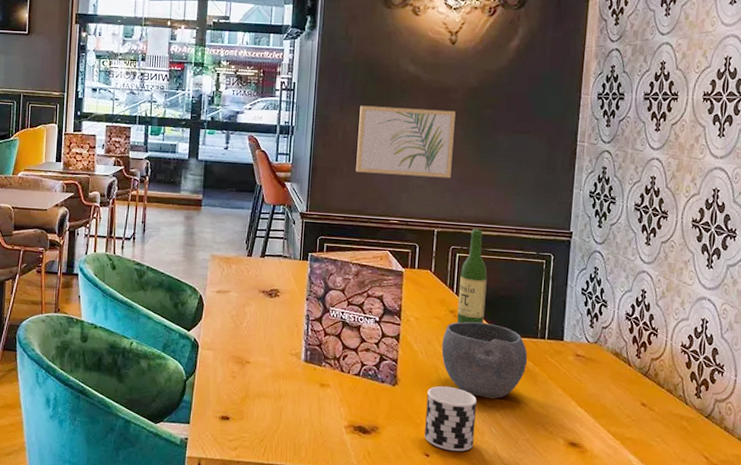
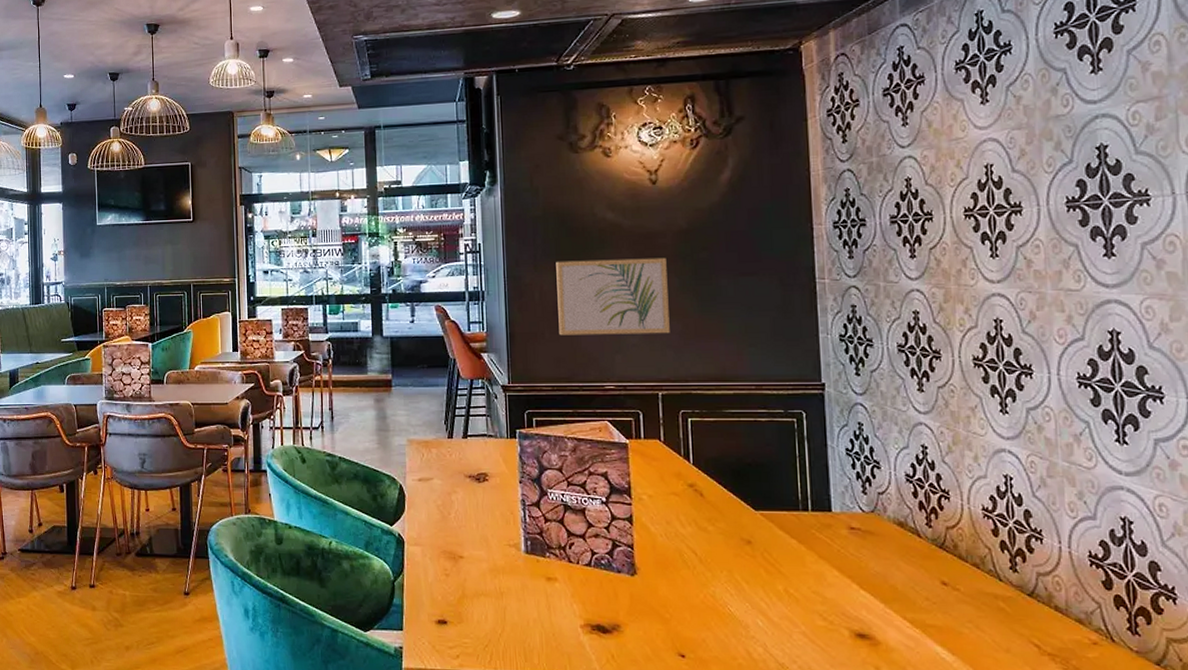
cup: present [424,386,477,452] -> none [674,573,737,651]
bowl: present [441,321,528,399] -> none [684,495,791,585]
wine bottle: present [457,229,488,324] -> none [695,389,731,499]

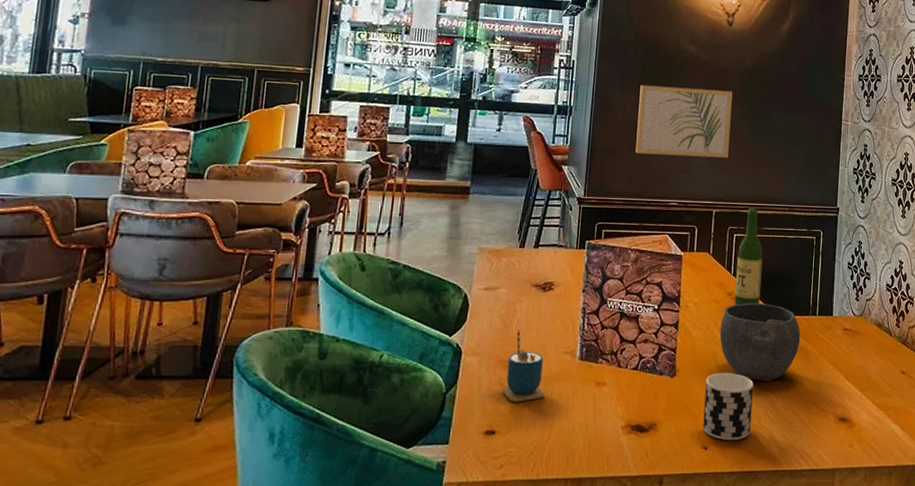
cup: none [448,521,492,594] -> present [502,330,544,402]
cup: none [674,573,737,651] -> present [703,372,754,441]
bowl: none [684,495,791,585] -> present [719,302,801,380]
wine bottle: none [695,389,731,499] -> present [734,208,763,306]

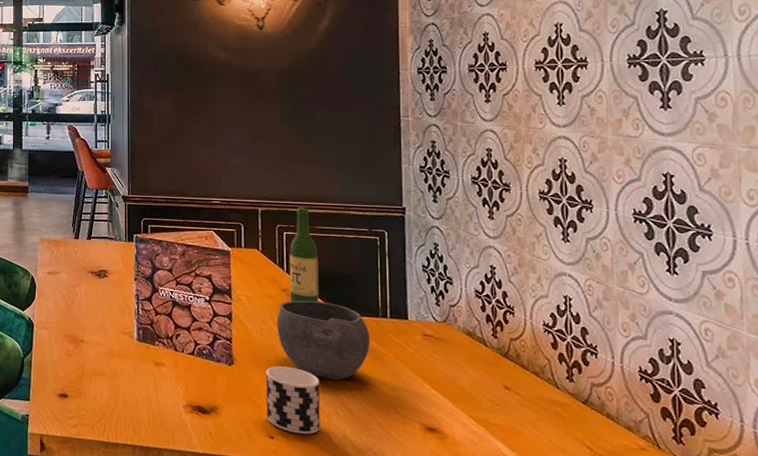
cup: present [502,330,544,402] -> none [70,310,108,373]
wall art: present [635,85,733,158] -> none [173,92,270,158]

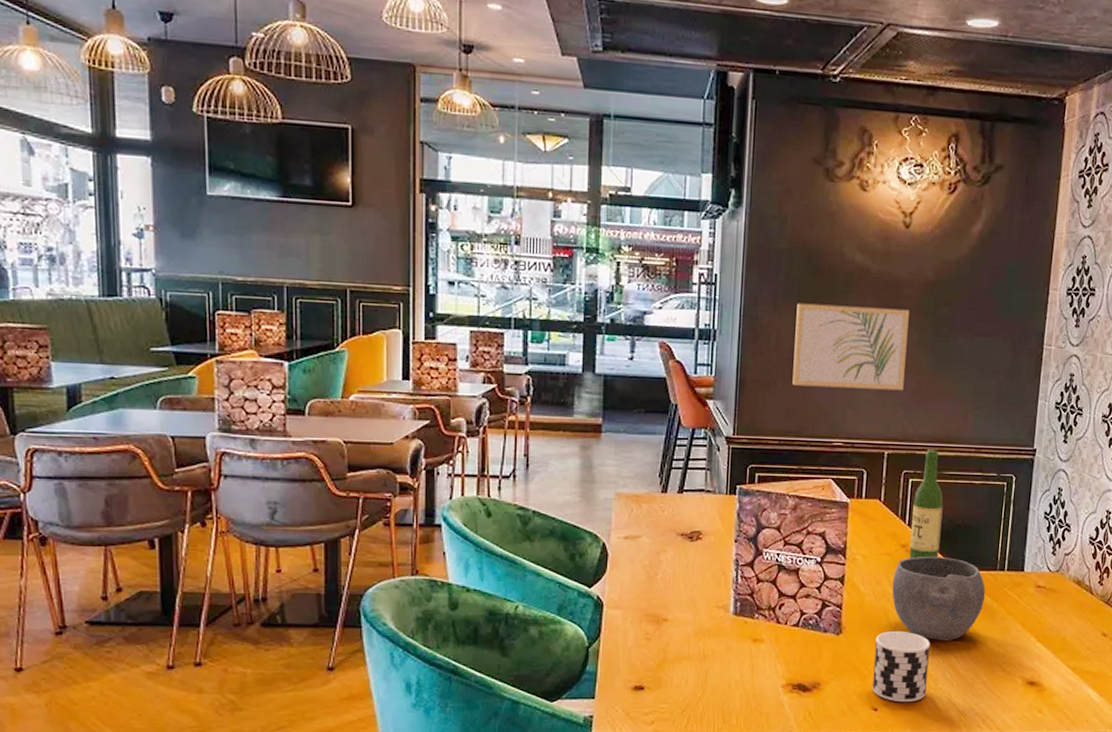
wall art: none [173,92,270,158] -> present [792,303,909,391]

